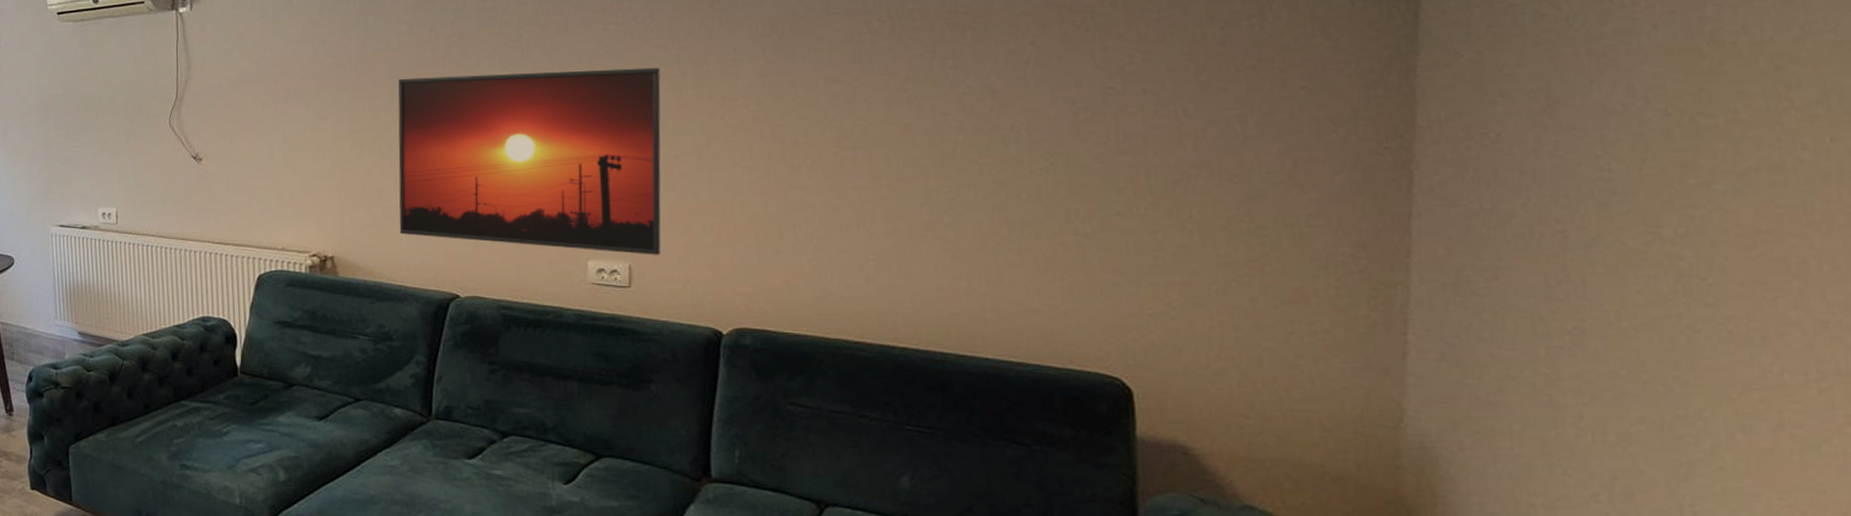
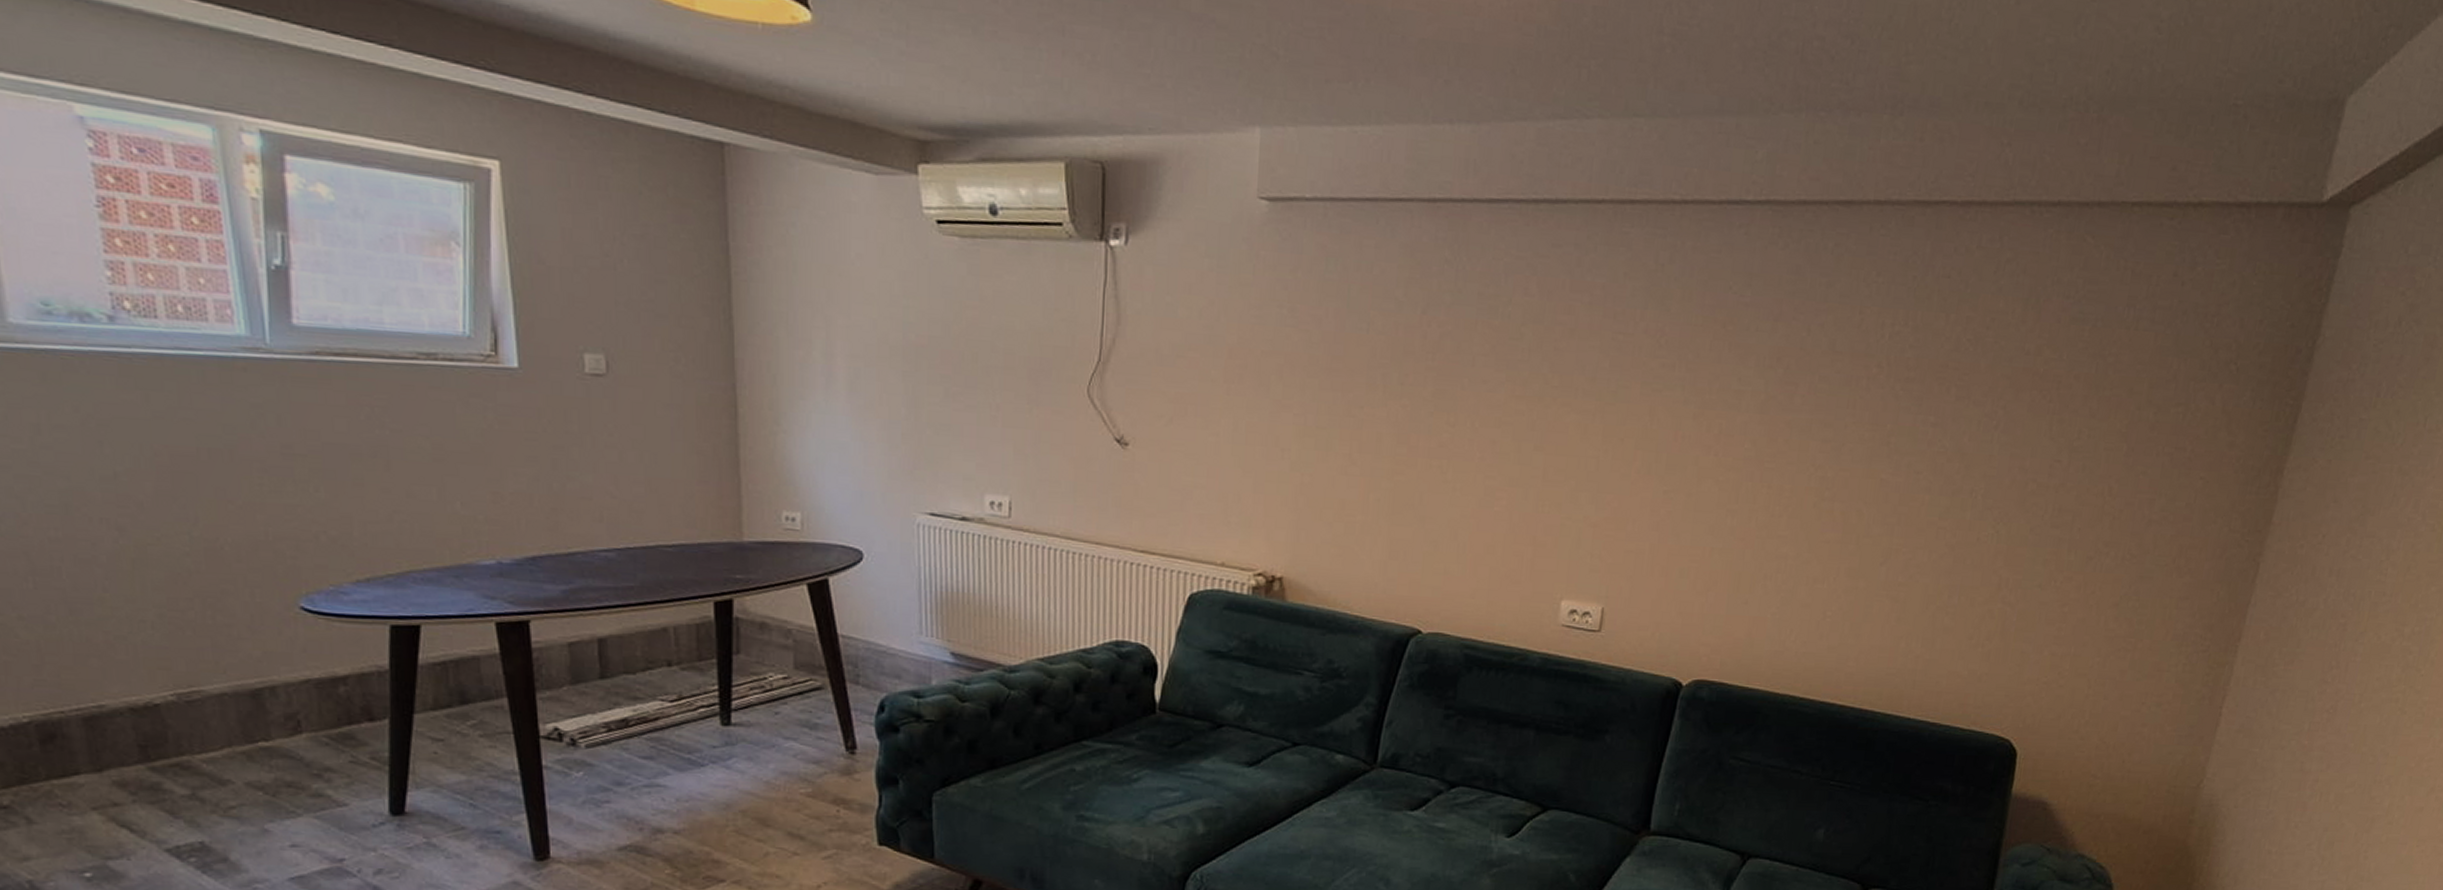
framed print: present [398,67,661,255] -> none [1362,368,1663,599]

